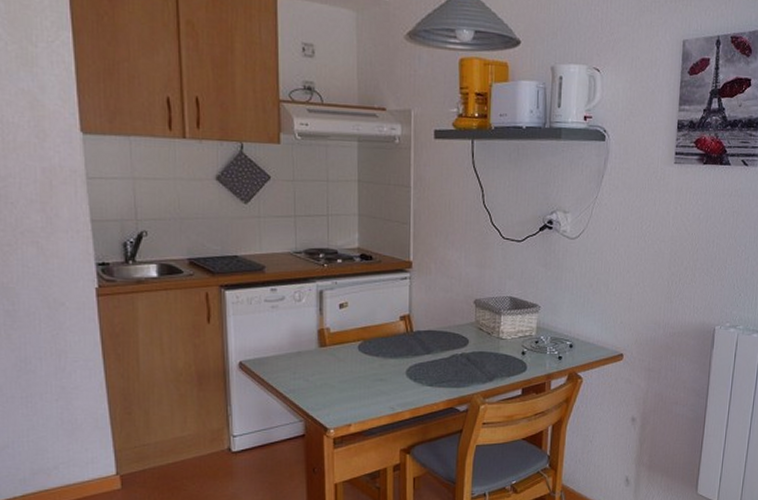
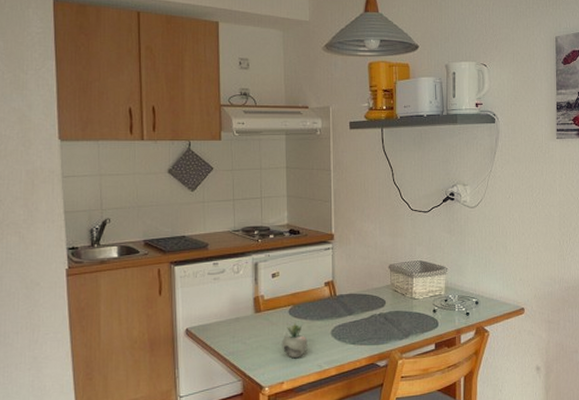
succulent plant: none [322,356,379,399] -> present [257,321,308,359]

